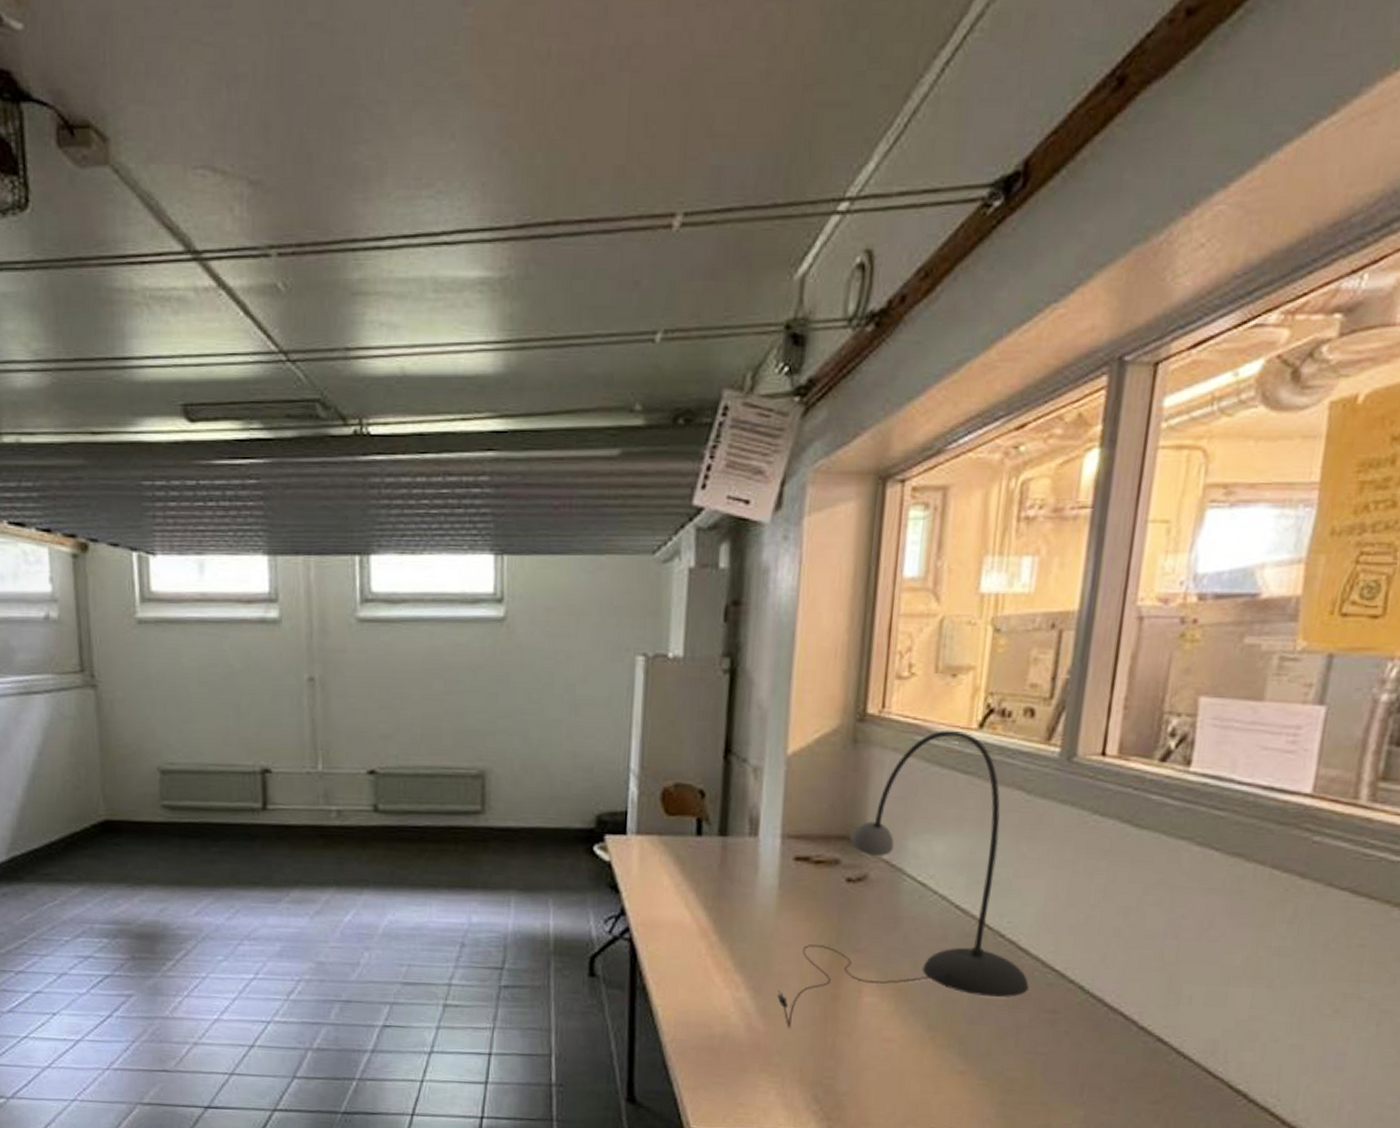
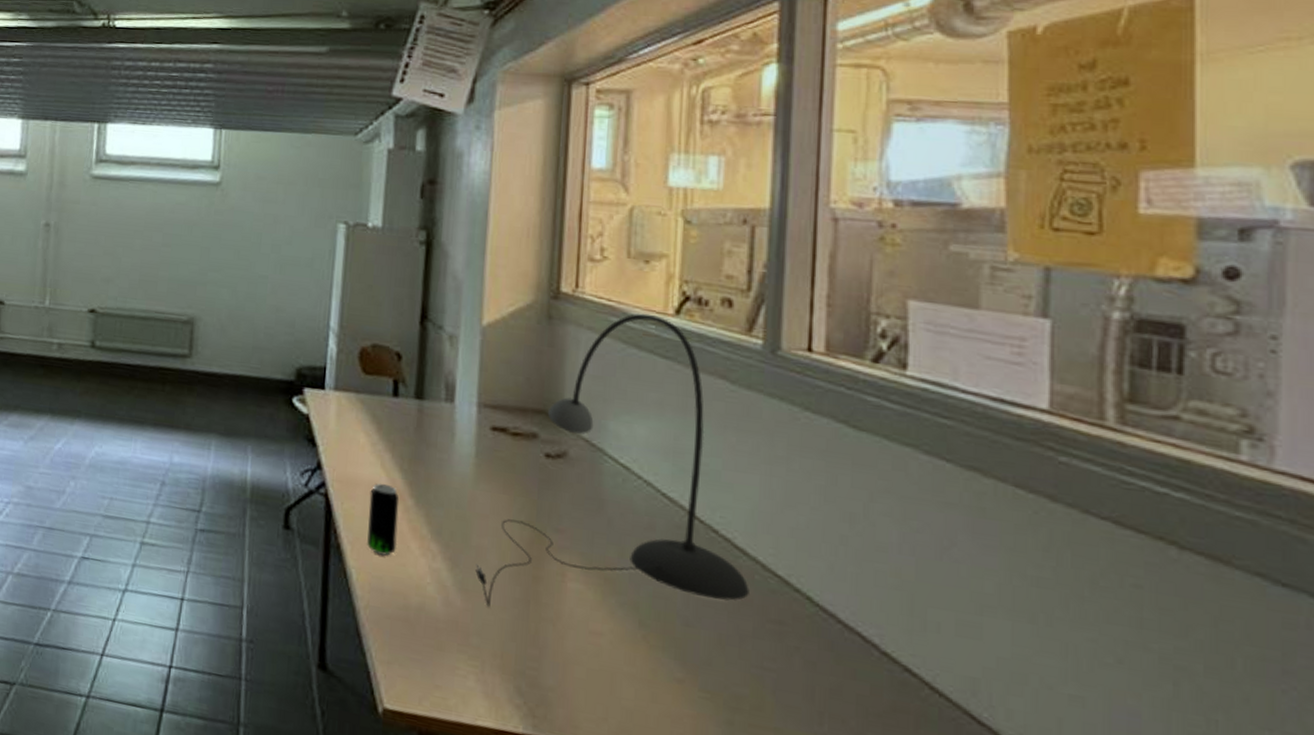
beverage can: none [672,922,704,992] -> present [367,482,400,556]

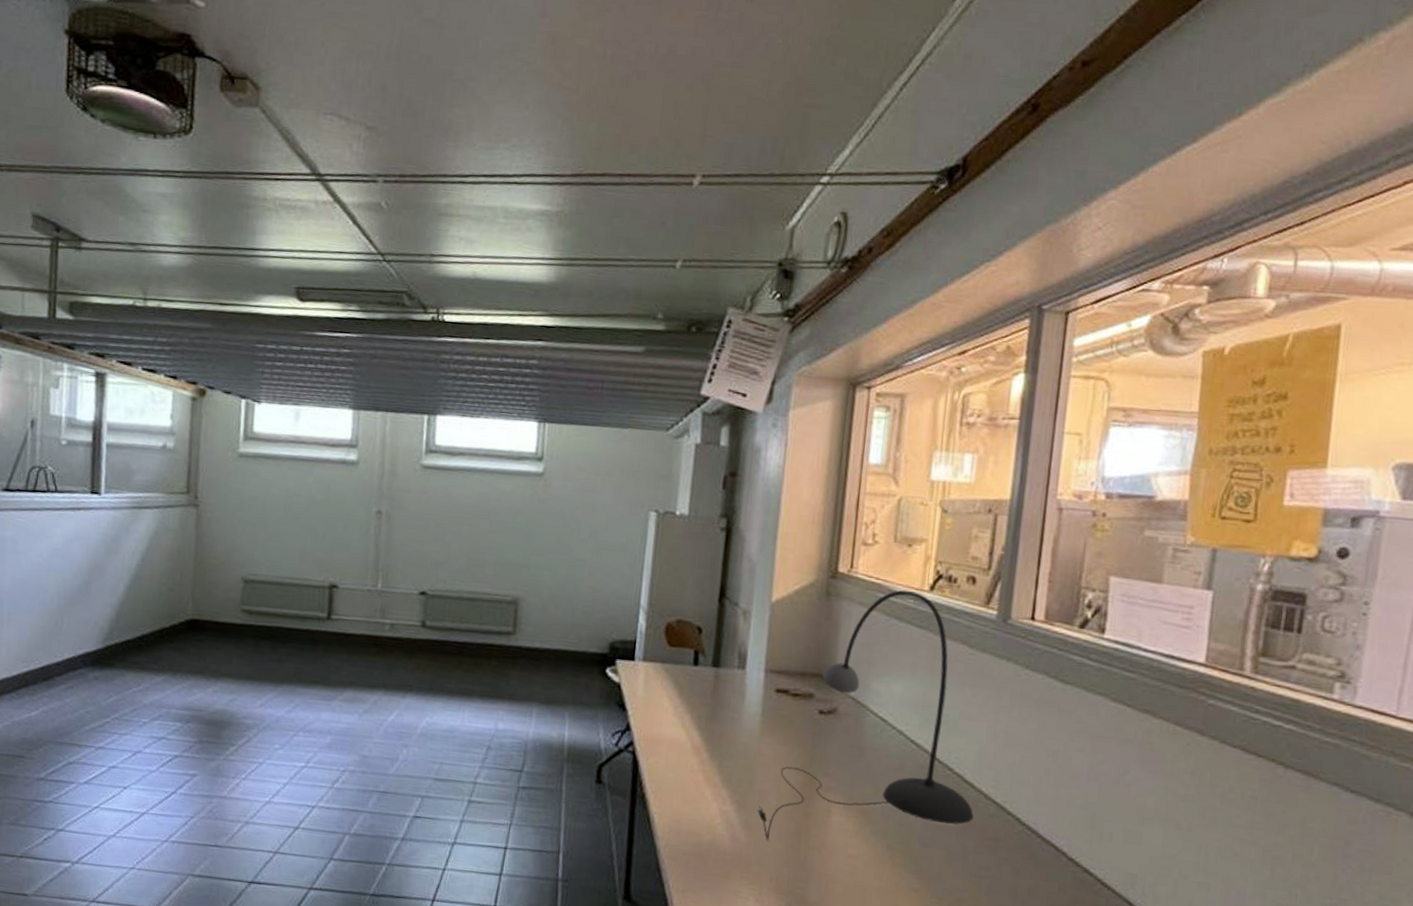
beverage can: present [367,482,400,556] -> none [668,740,697,803]

